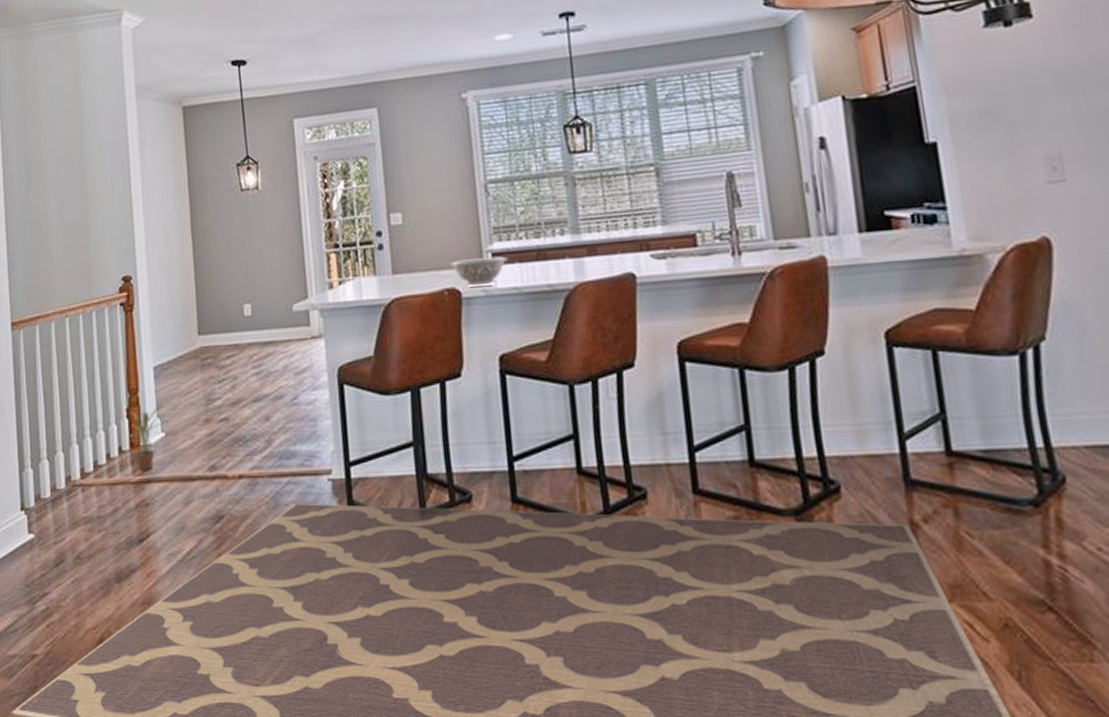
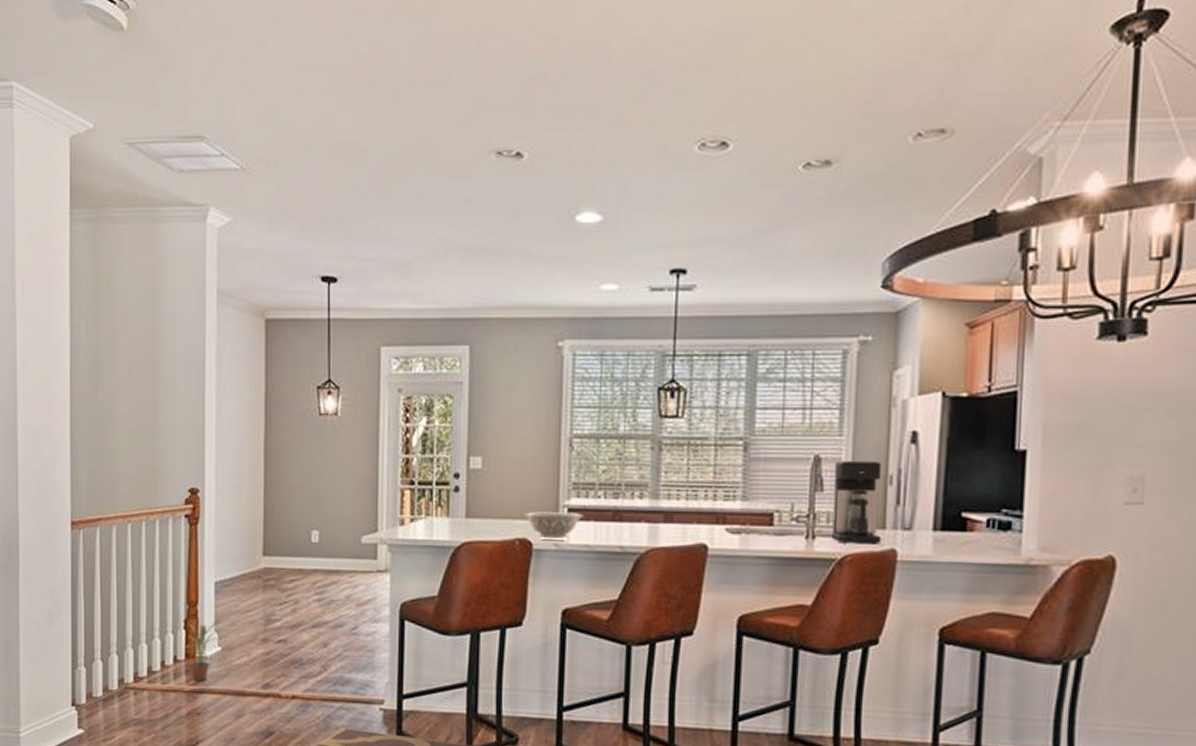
coffee maker: none [749,170,809,256] -> present [831,460,882,545]

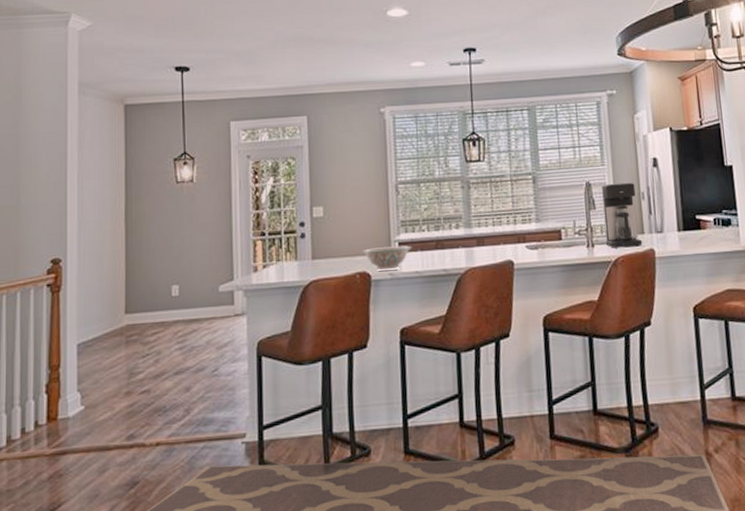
potted plant: present [184,615,225,682] -> none [46,374,87,444]

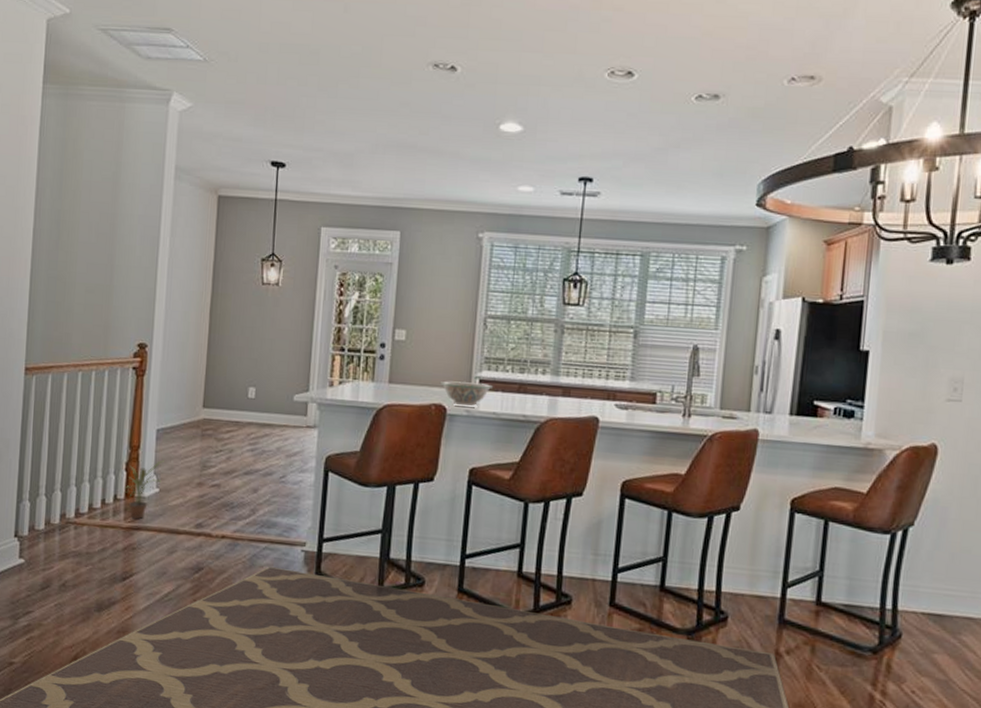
potted plant: none [46,374,87,444] -> present [124,460,164,520]
coffee maker: present [602,182,643,248] -> none [704,350,749,425]

